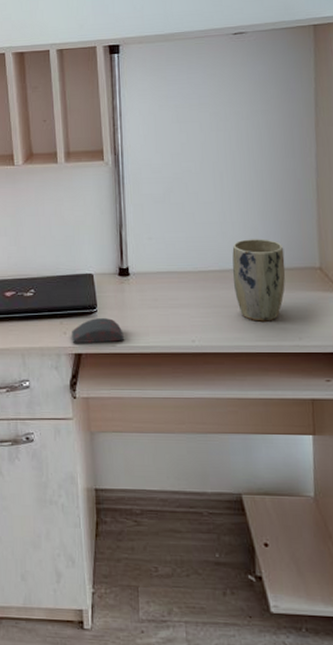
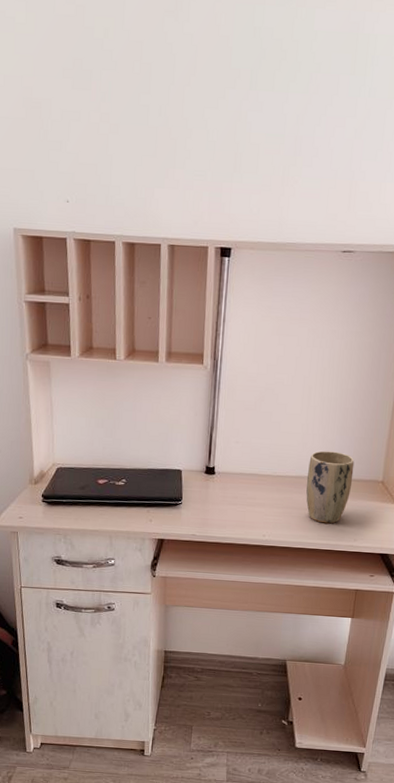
computer mouse: present [72,318,124,344] -> none [156,509,204,532]

